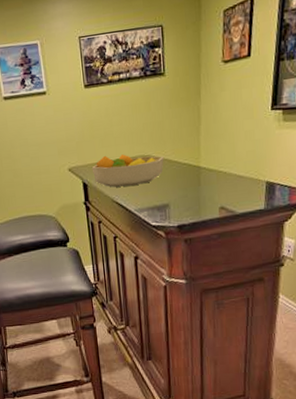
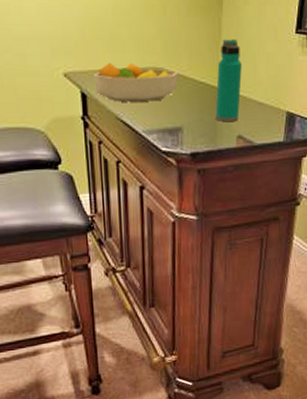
water bottle: none [198,123,222,196] -> present [215,39,242,121]

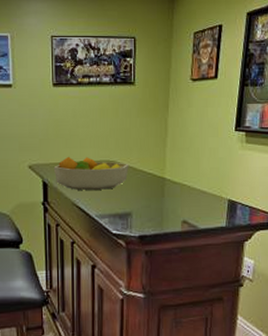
water bottle: present [215,39,242,121] -> none [162,136,186,208]

